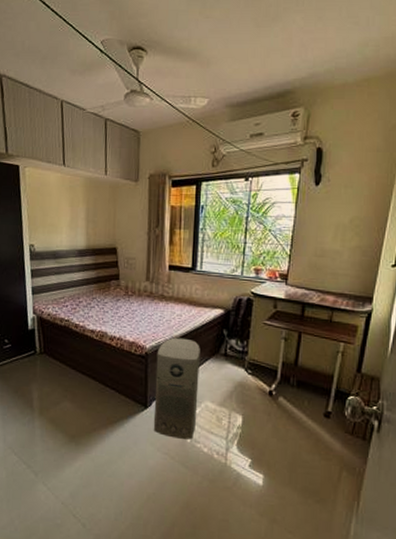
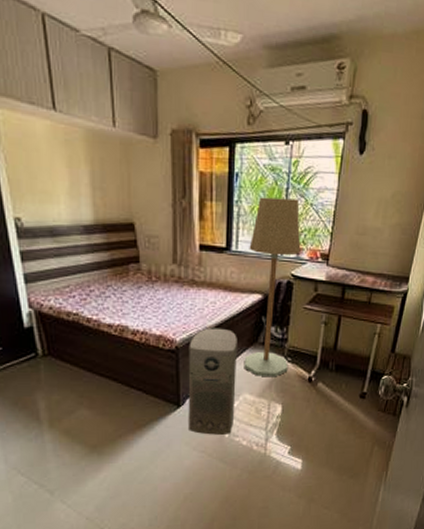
floor lamp: none [206,225,260,388] -> present [244,197,301,377]

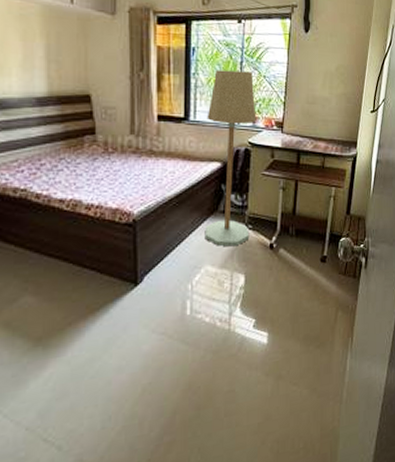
air purifier: present [188,328,237,435] -> none [146,198,197,314]

